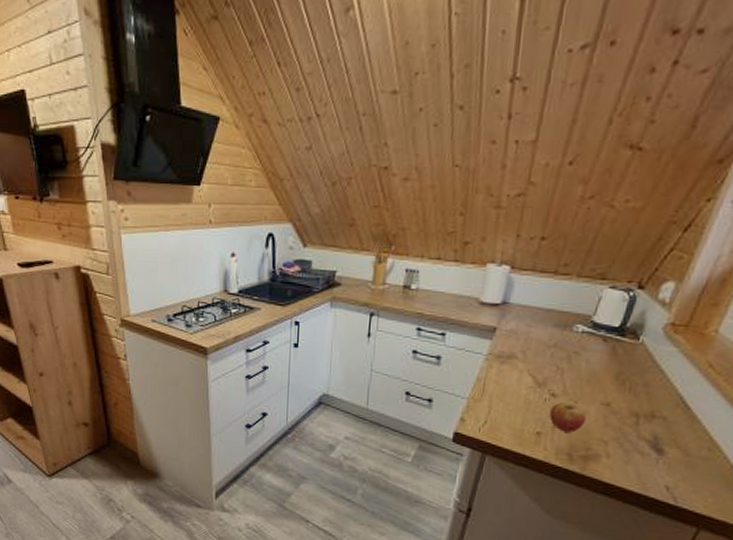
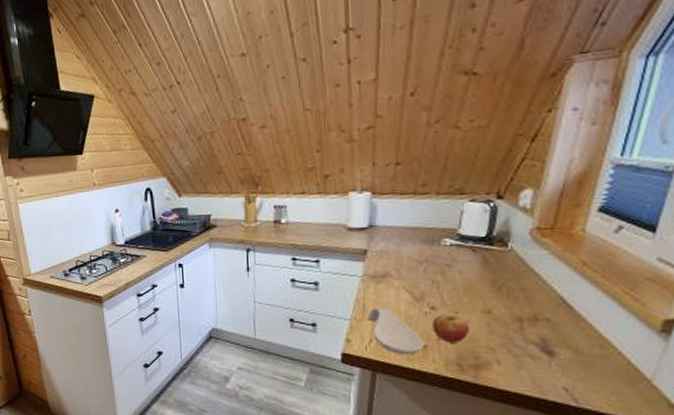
spoon rest: none [485,389,538,441] -> present [367,307,424,356]

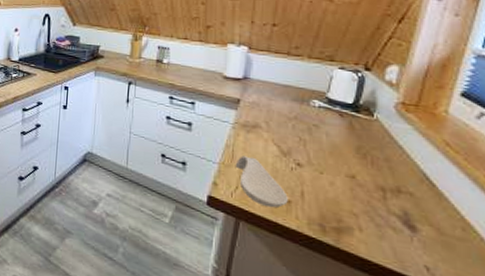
fruit: present [432,314,470,343] -> none [298,172,334,203]

